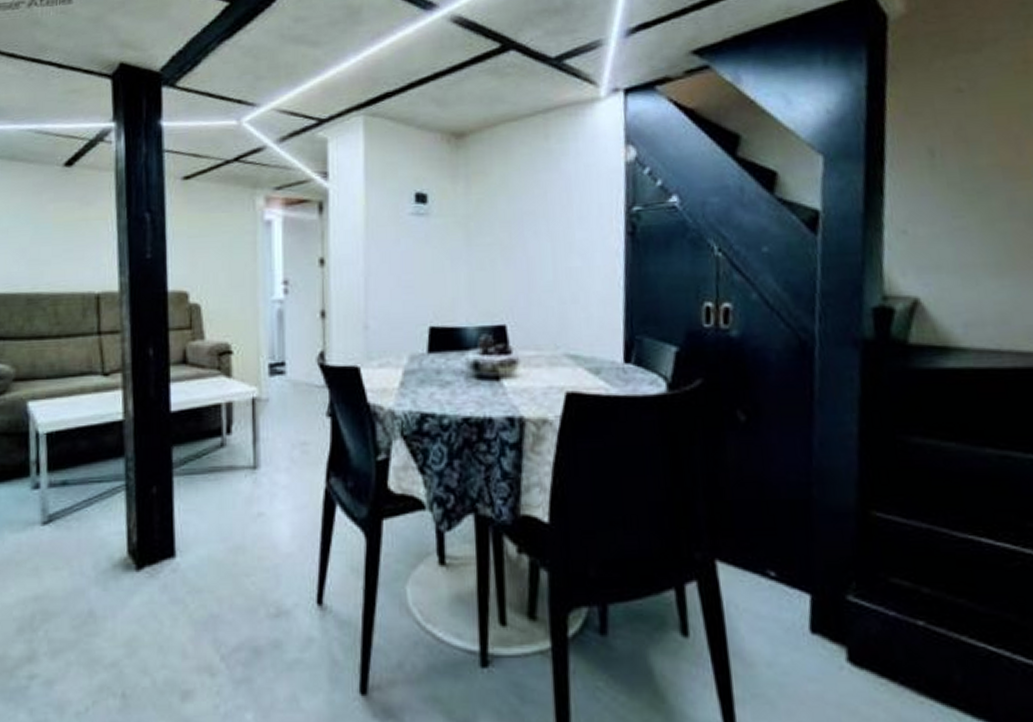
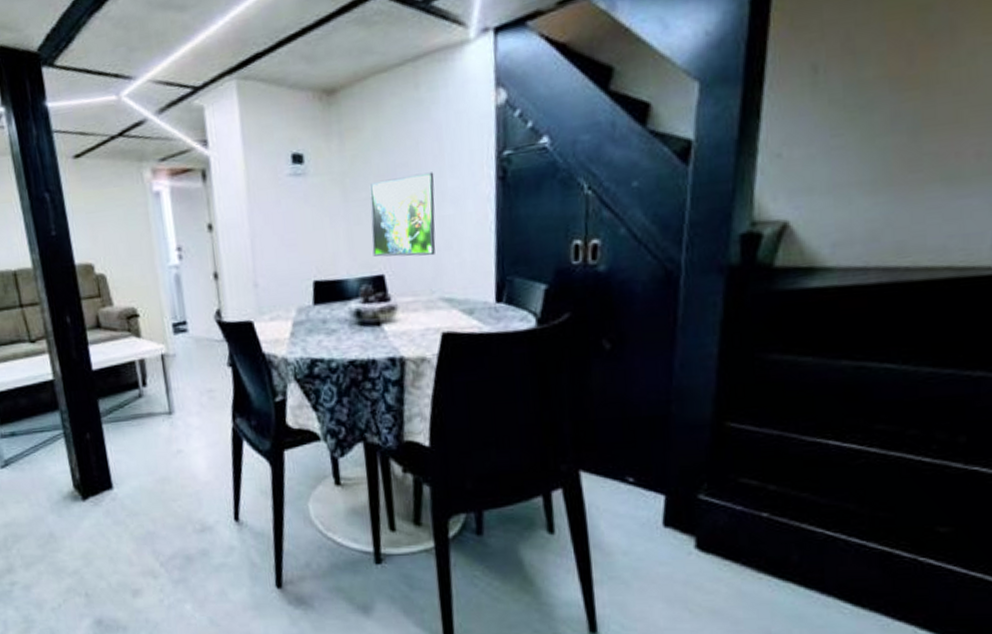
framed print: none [494,222,562,308] -> present [369,172,436,257]

